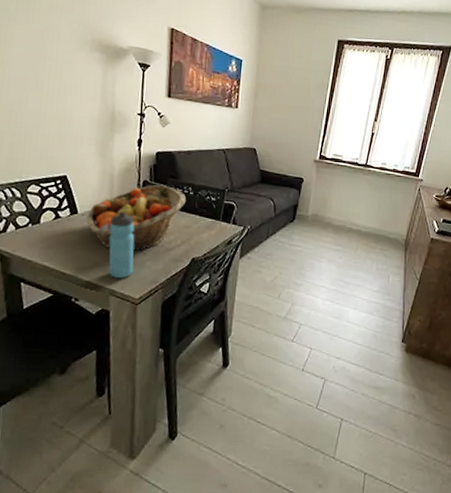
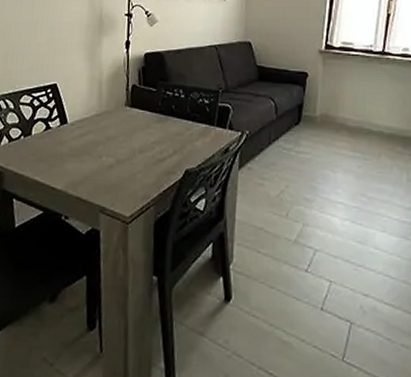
fruit basket: present [86,184,186,251] -> none [76,88,176,163]
water bottle: present [108,212,135,278] -> none [98,120,124,193]

